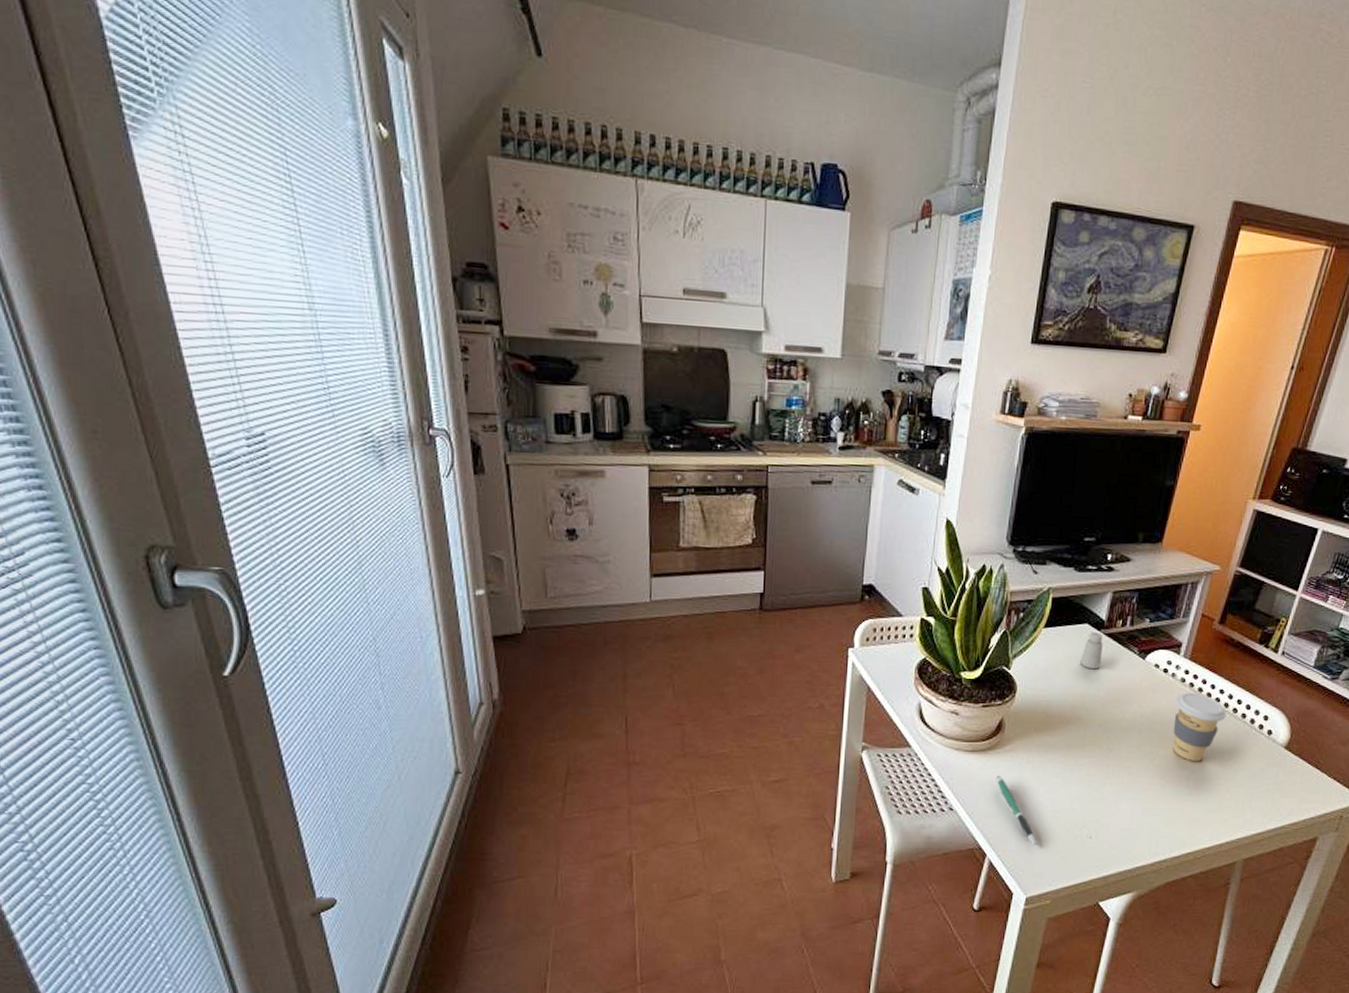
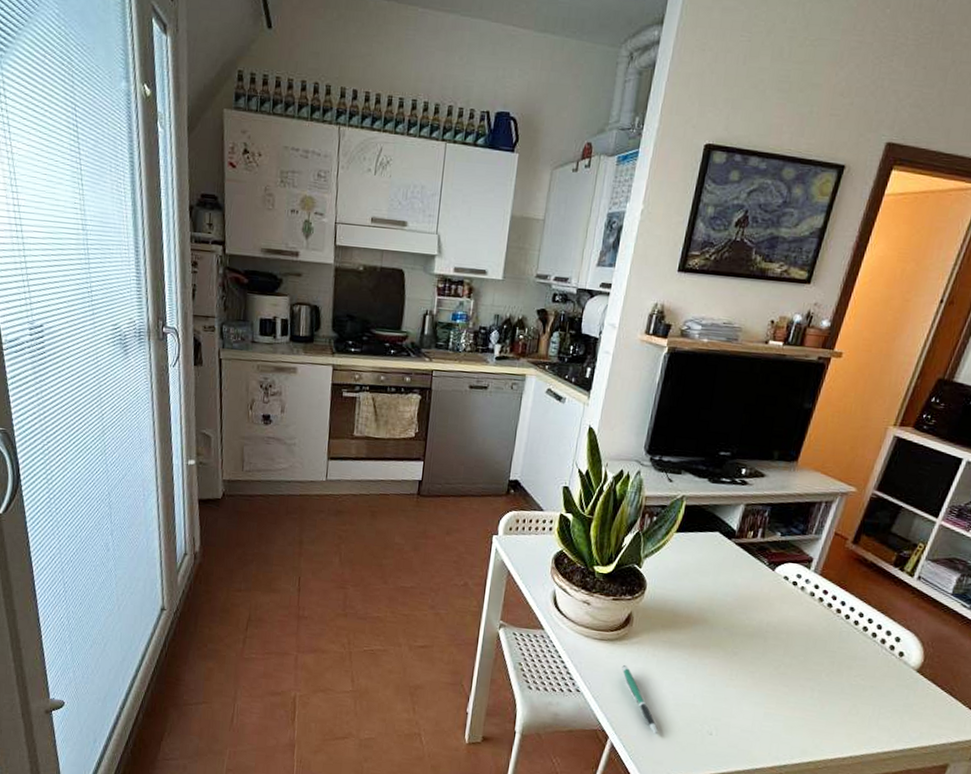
saltshaker: present [1080,632,1103,670] -> none [709,540,733,576]
coffee cup: present [1172,693,1226,761] -> none [798,606,856,674]

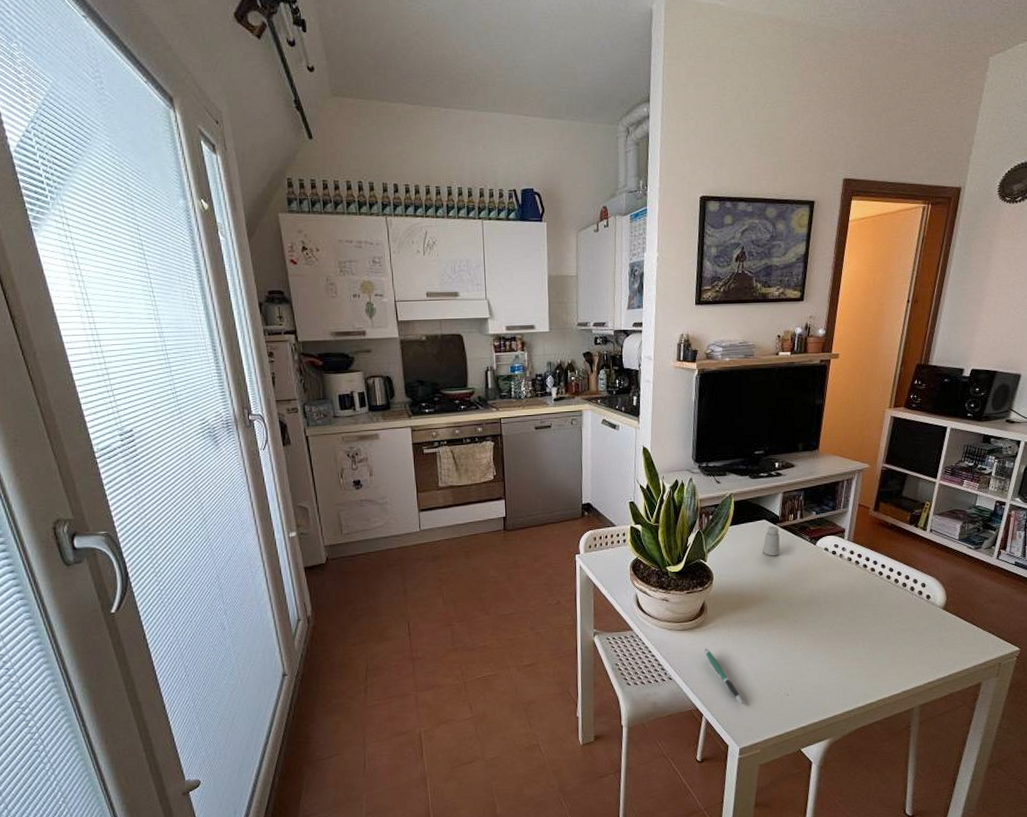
saltshaker: none [709,540,733,576] -> present [763,526,780,556]

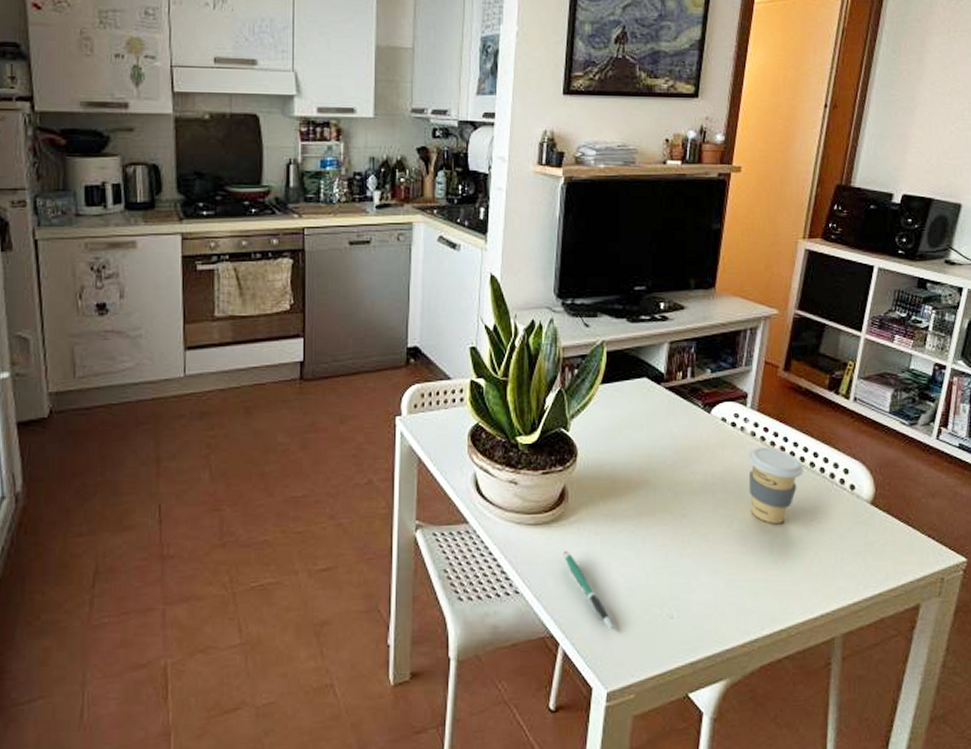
saltshaker: present [763,526,780,556] -> none [642,386,665,427]
coffee cup: none [845,569,889,625] -> present [748,447,803,524]

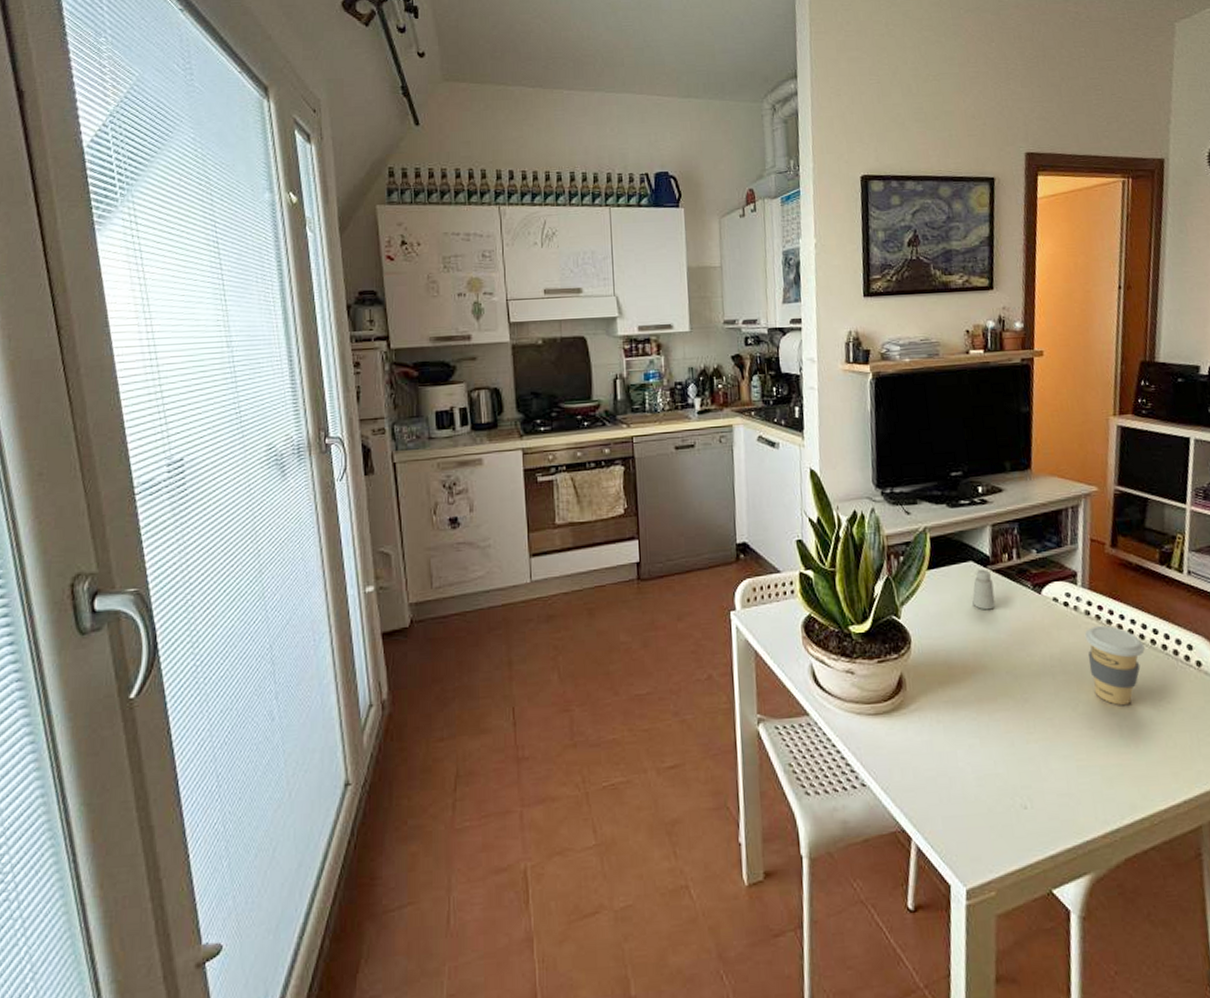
pen: present [563,551,613,630] -> none [906,741,965,823]
saltshaker: none [642,386,665,427] -> present [972,569,996,610]

